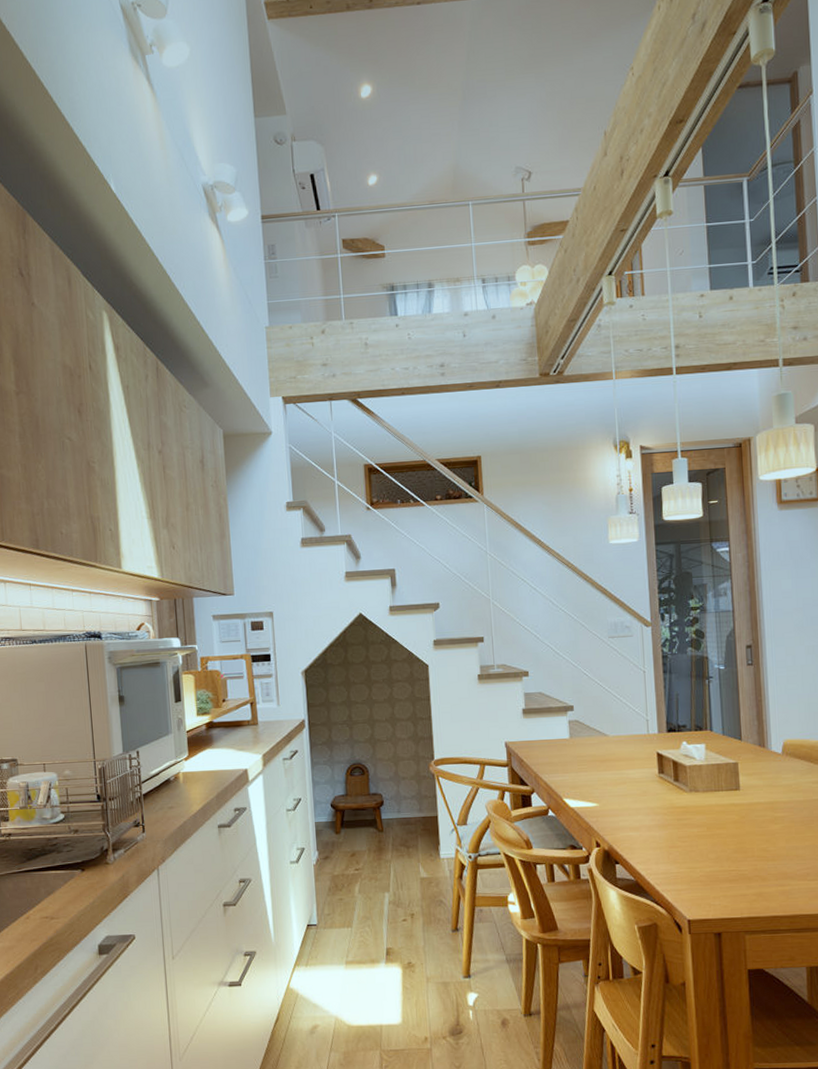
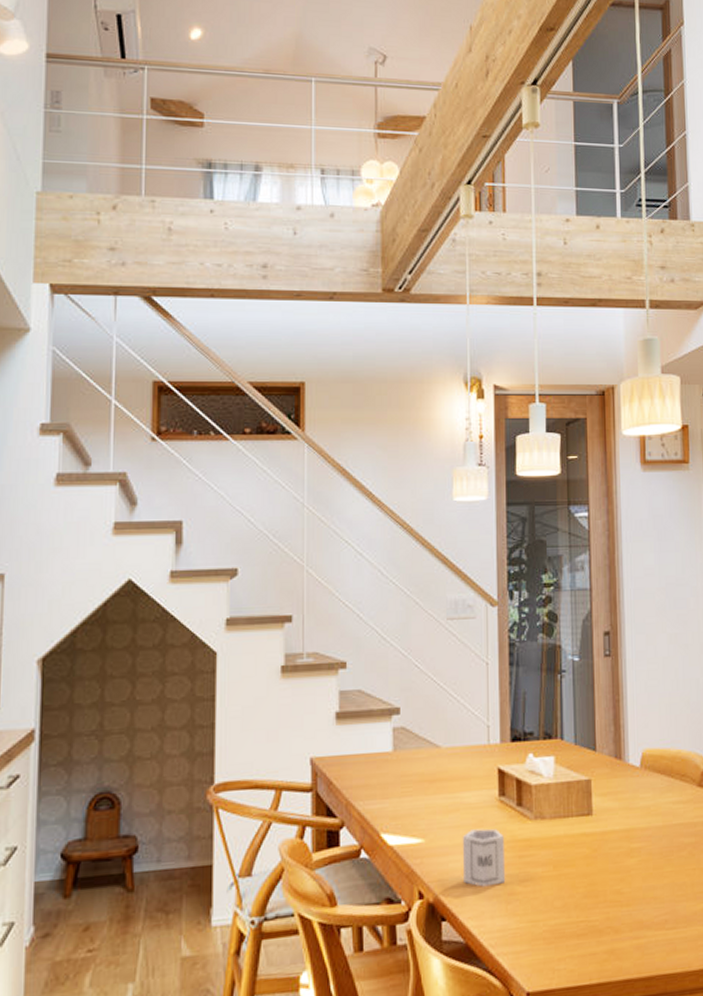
cup: none [630,797,667,841] -> present [463,829,506,887]

